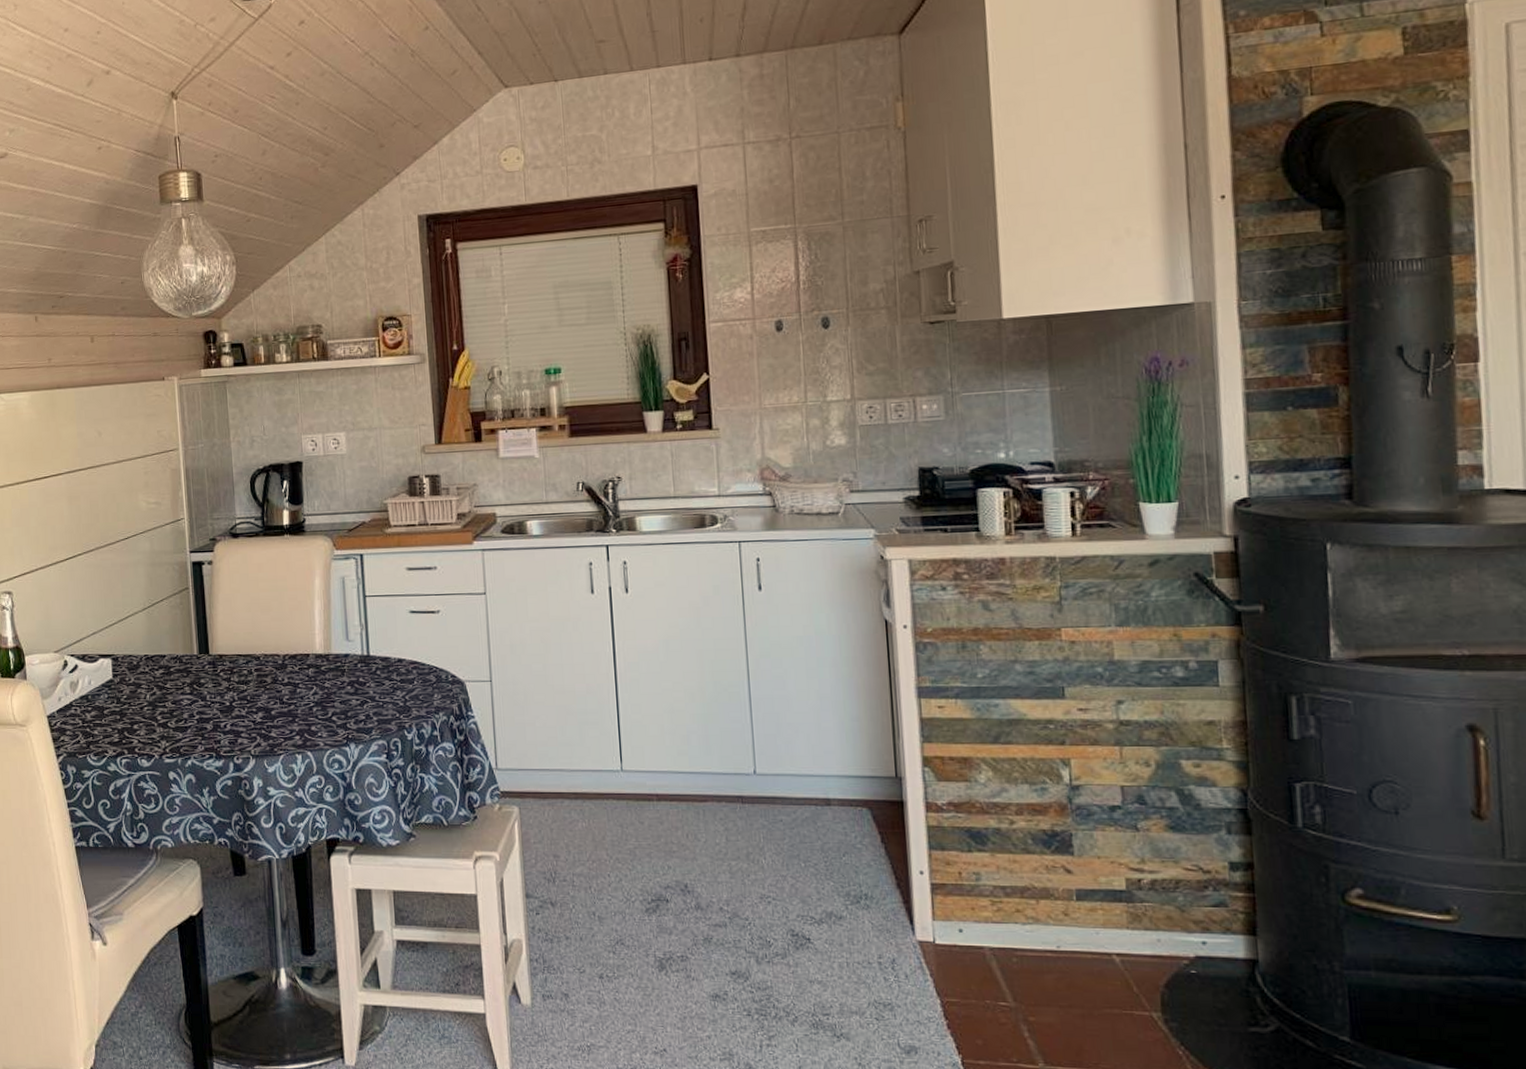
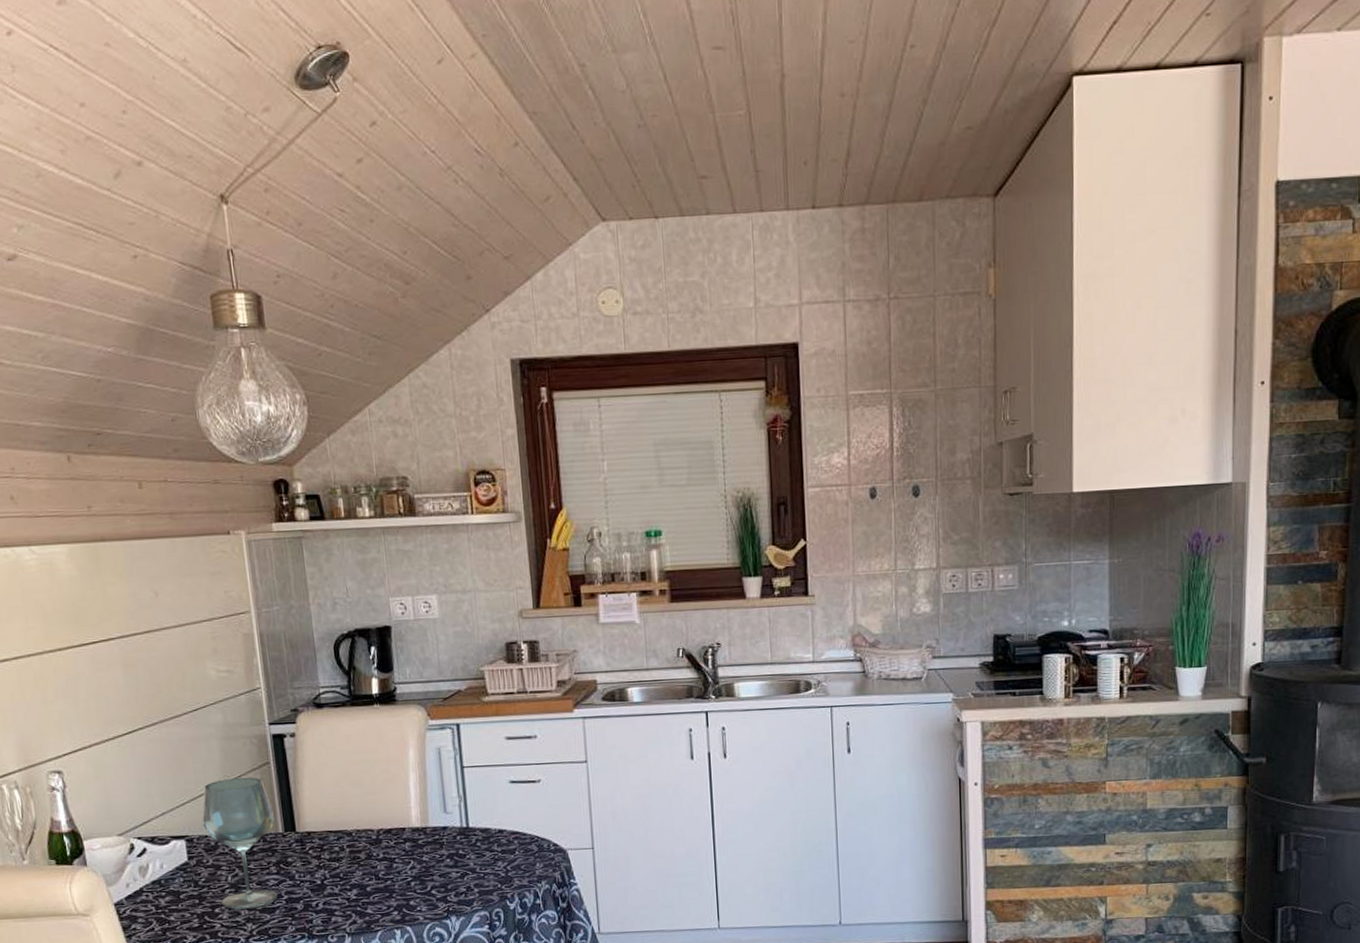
wine glass: none [126,601,191,727] -> present [201,777,278,910]

